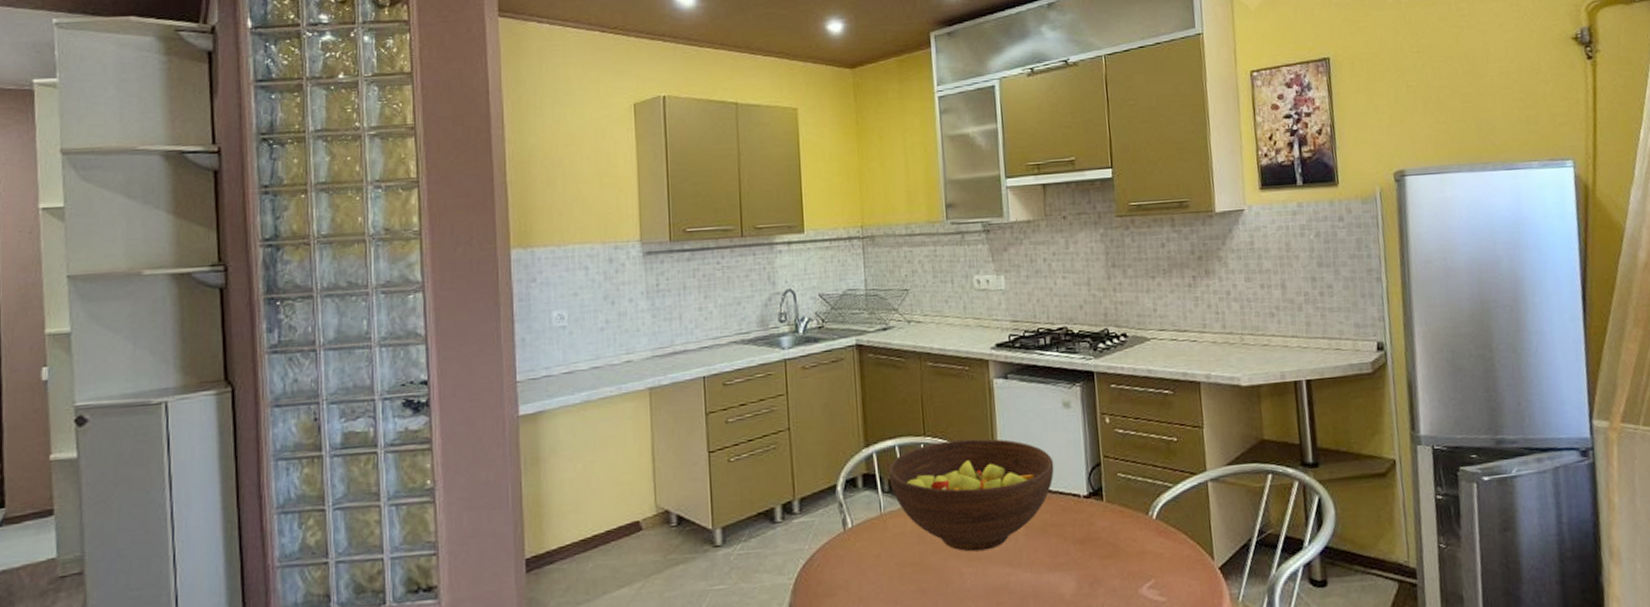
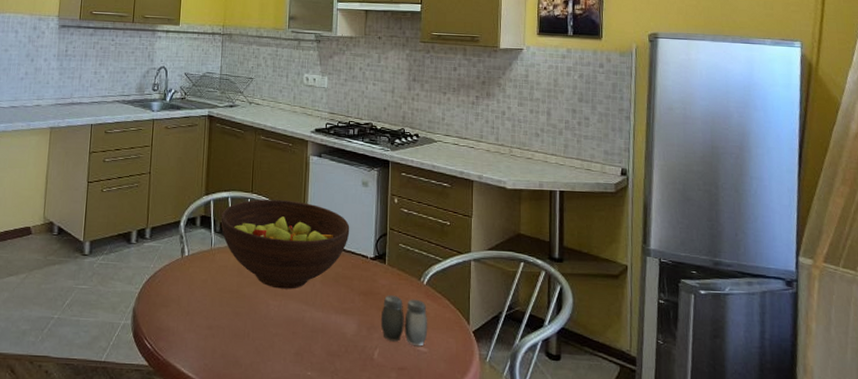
salt and pepper shaker: none [1104,538,1164,597] -> present [380,295,428,347]

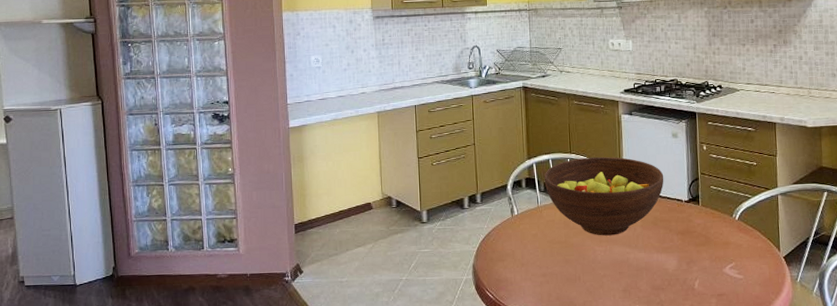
salt and pepper shaker: present [380,295,428,347] -> none [698,232,742,275]

